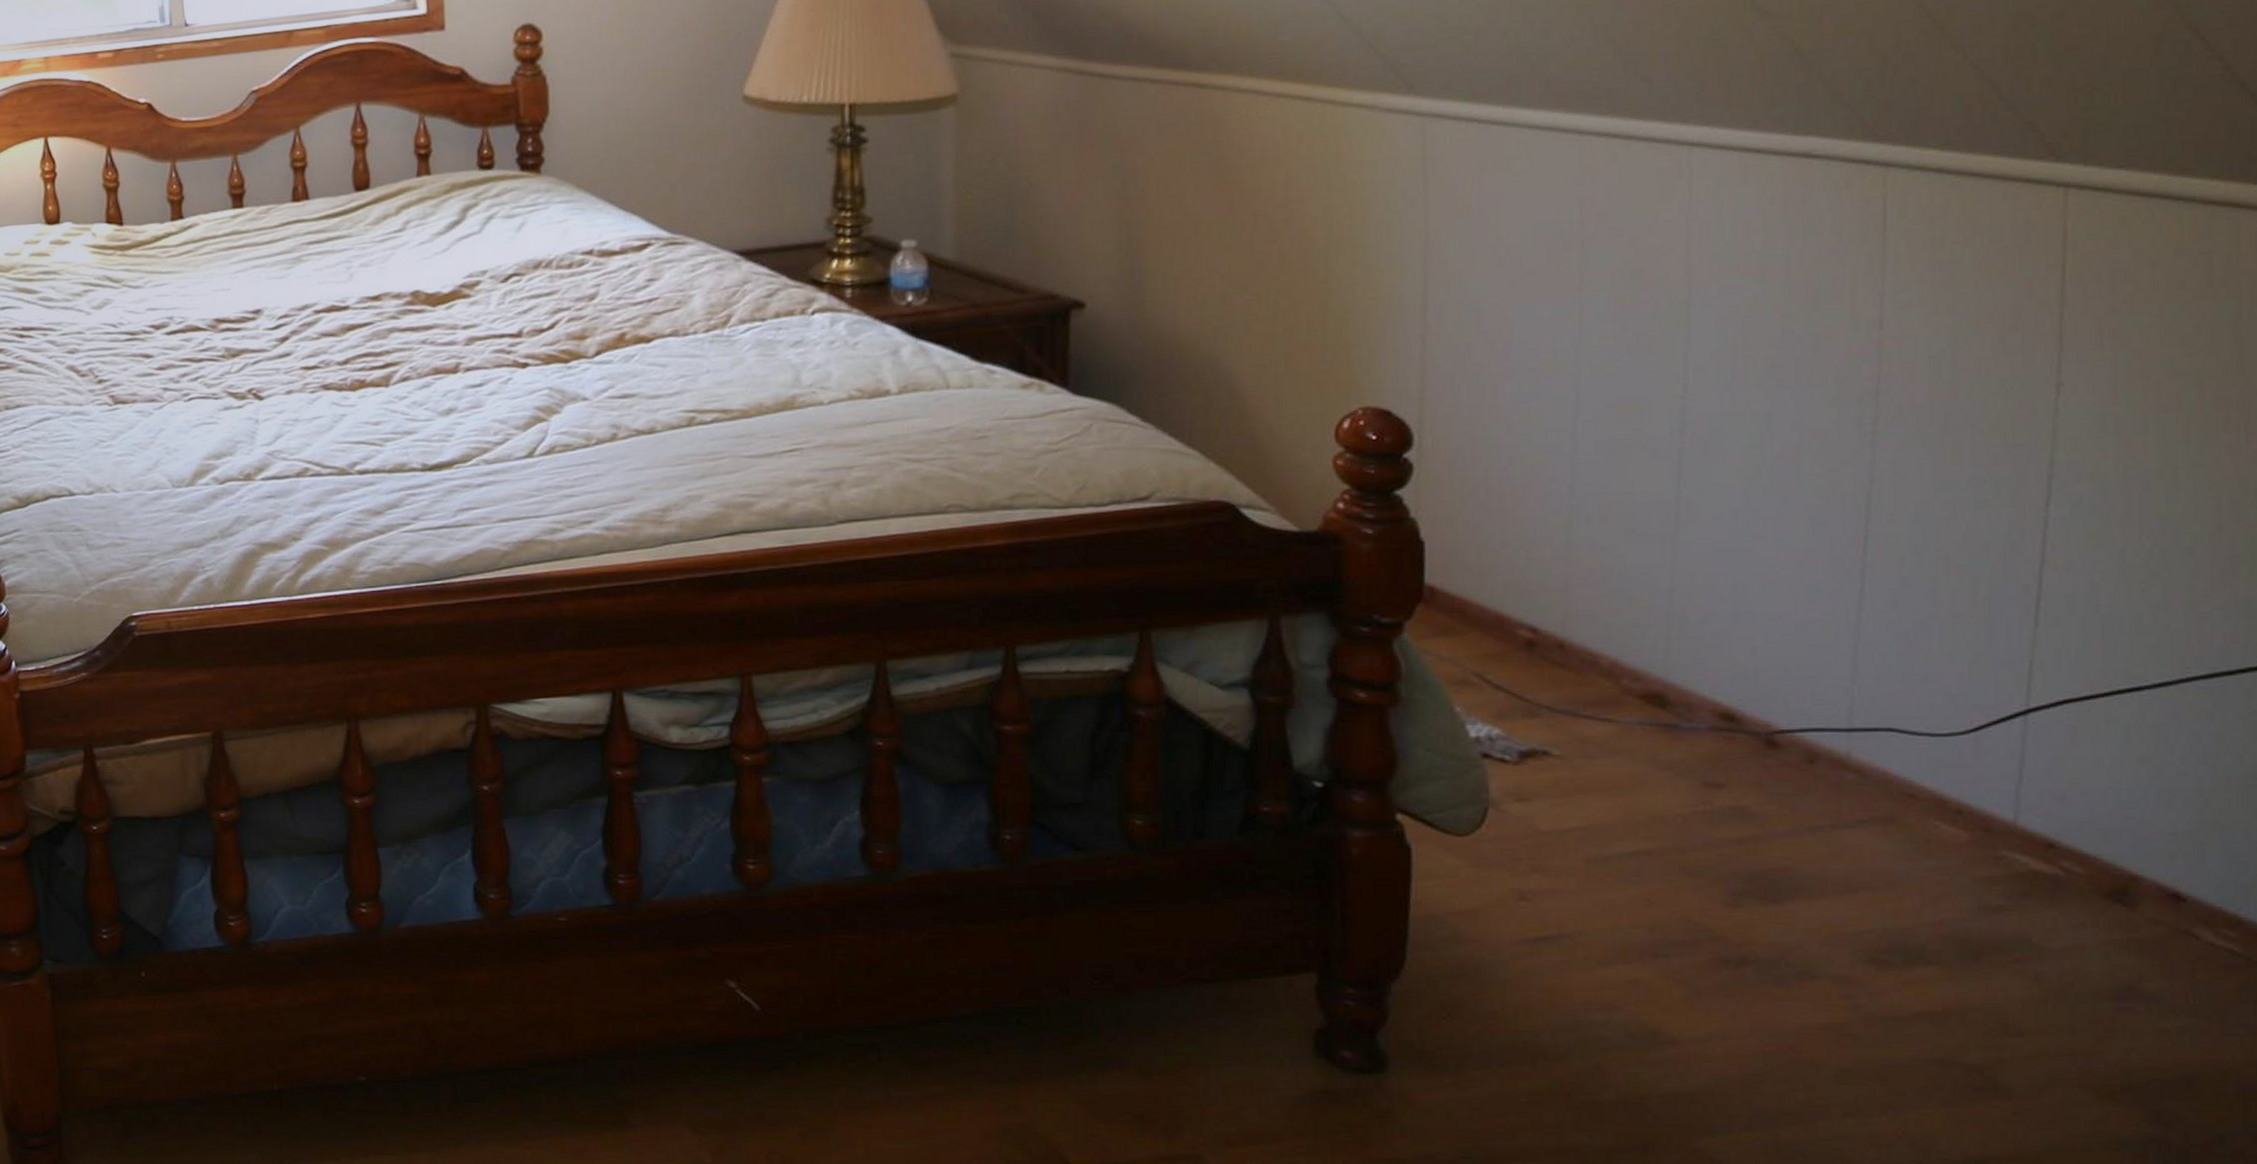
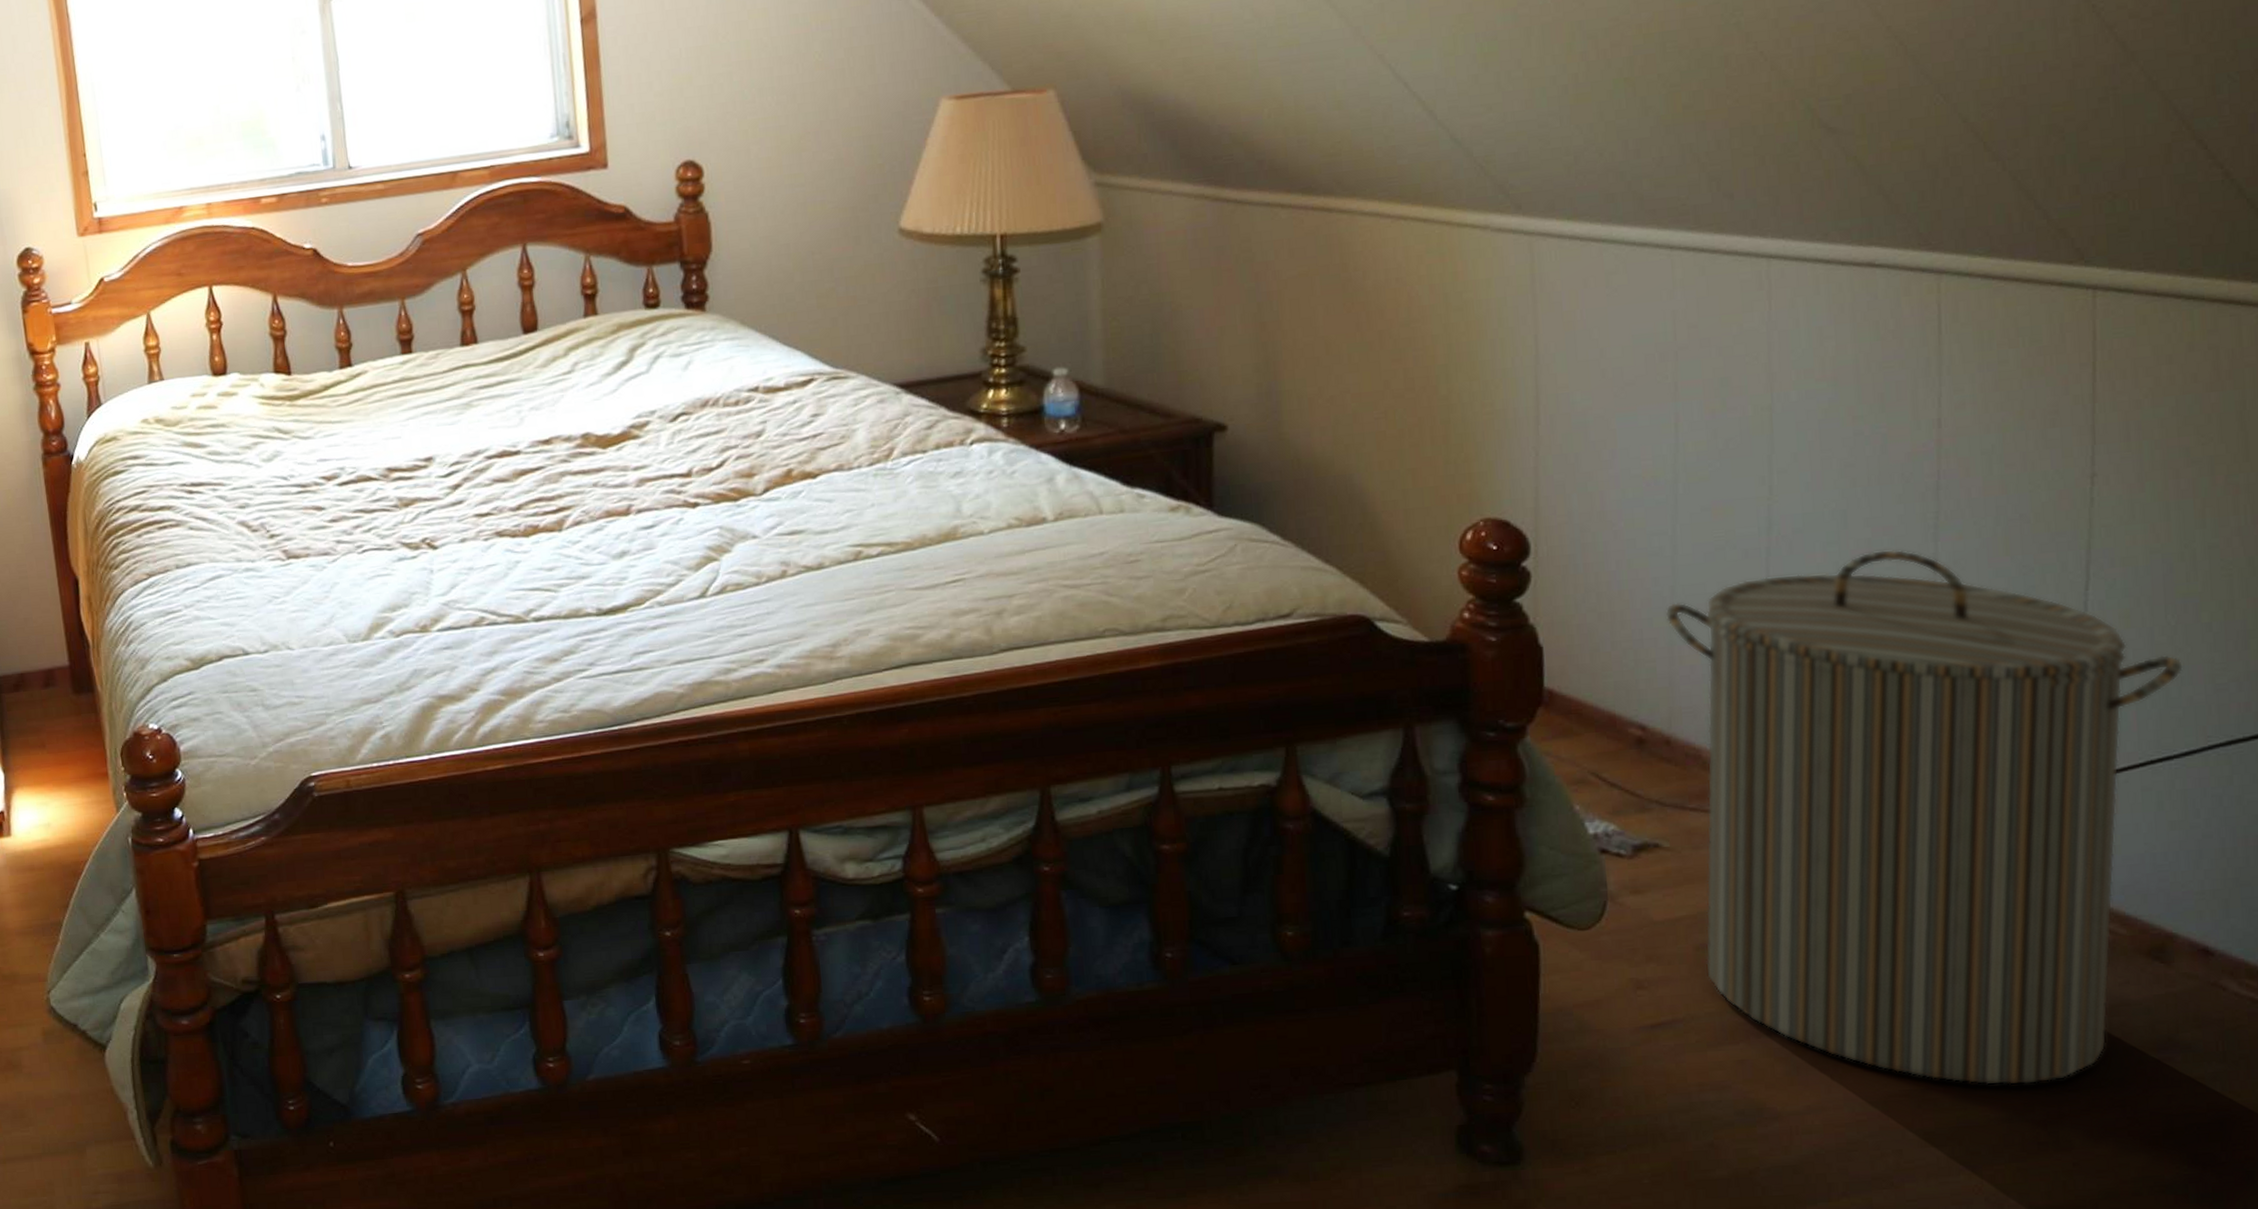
laundry hamper: none [1562,454,2160,1026] -> present [1665,549,2184,1086]

